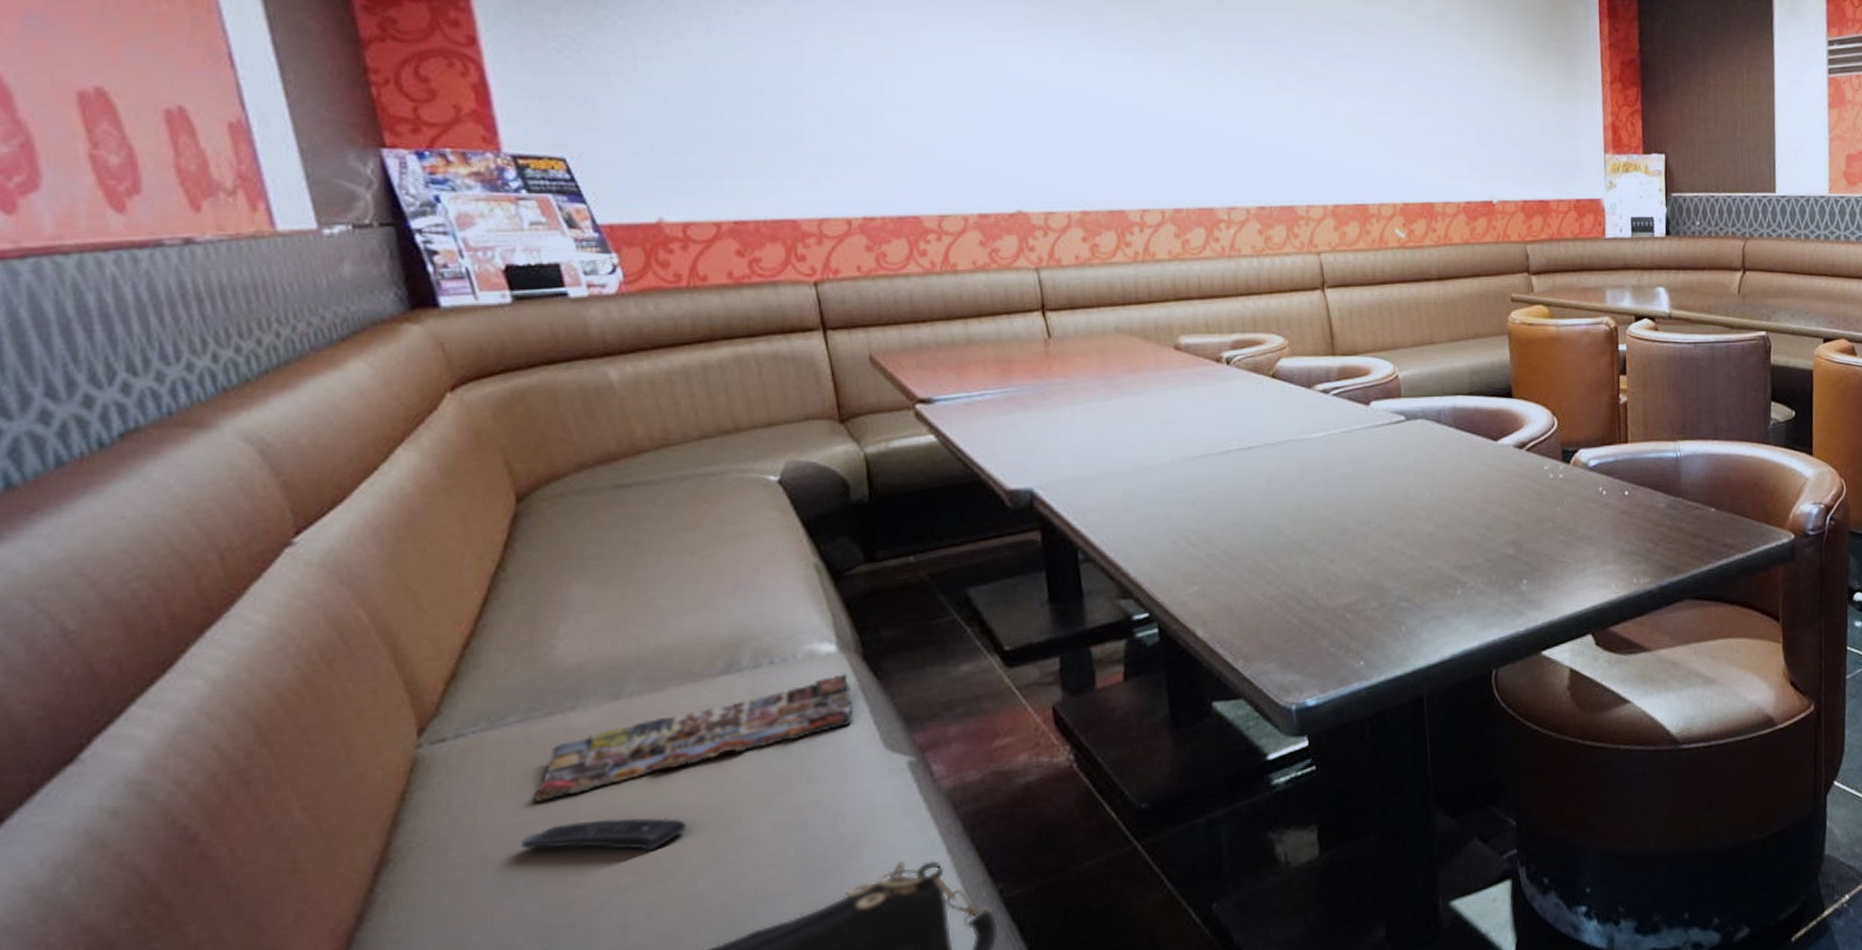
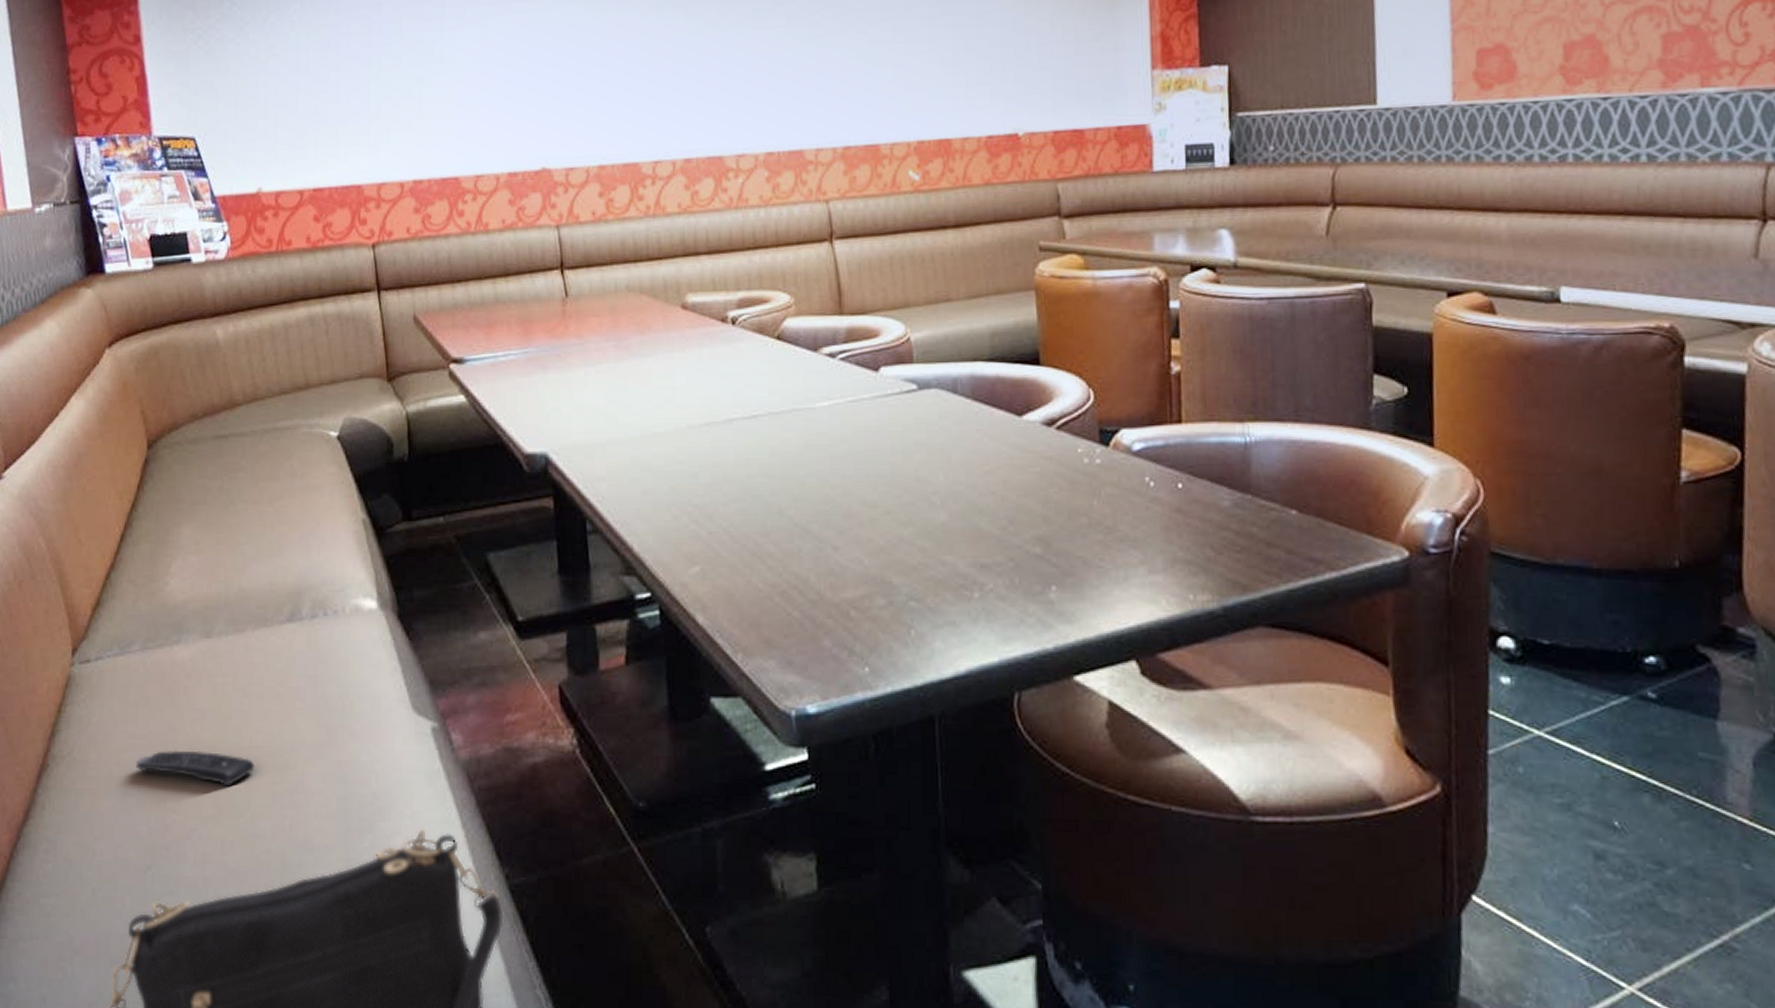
magazine: present [533,673,853,803] -> none [146,631,388,728]

